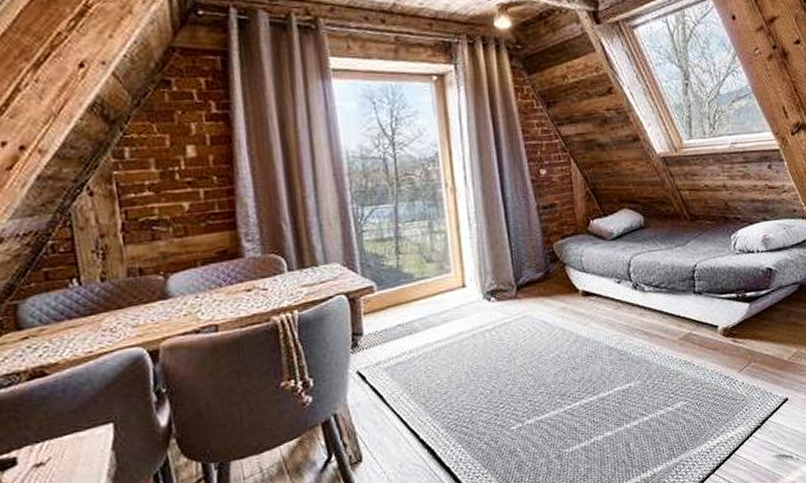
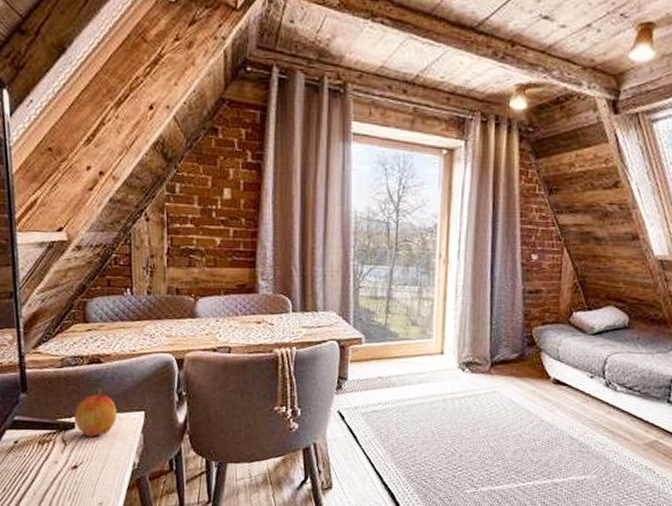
apple: none [13,407,77,472] -> present [73,389,118,438]

